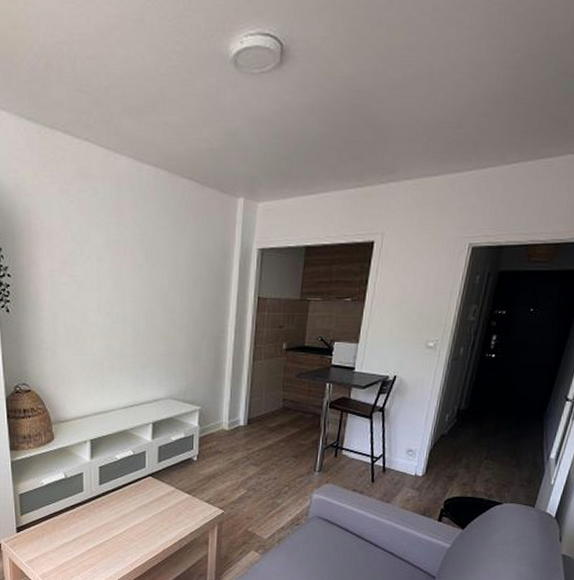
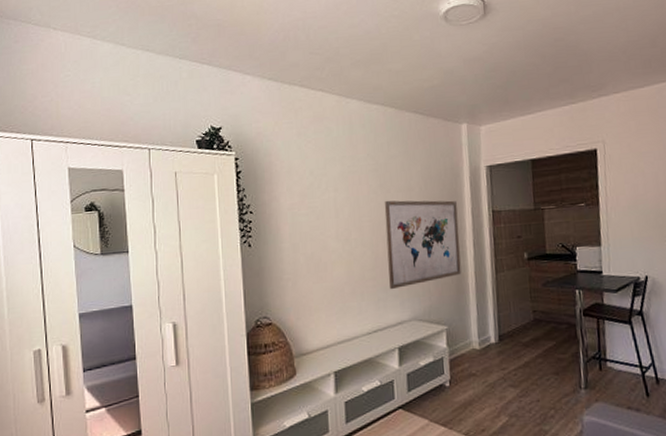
wall art: none [148,276,223,368] -> present [384,200,461,290]

